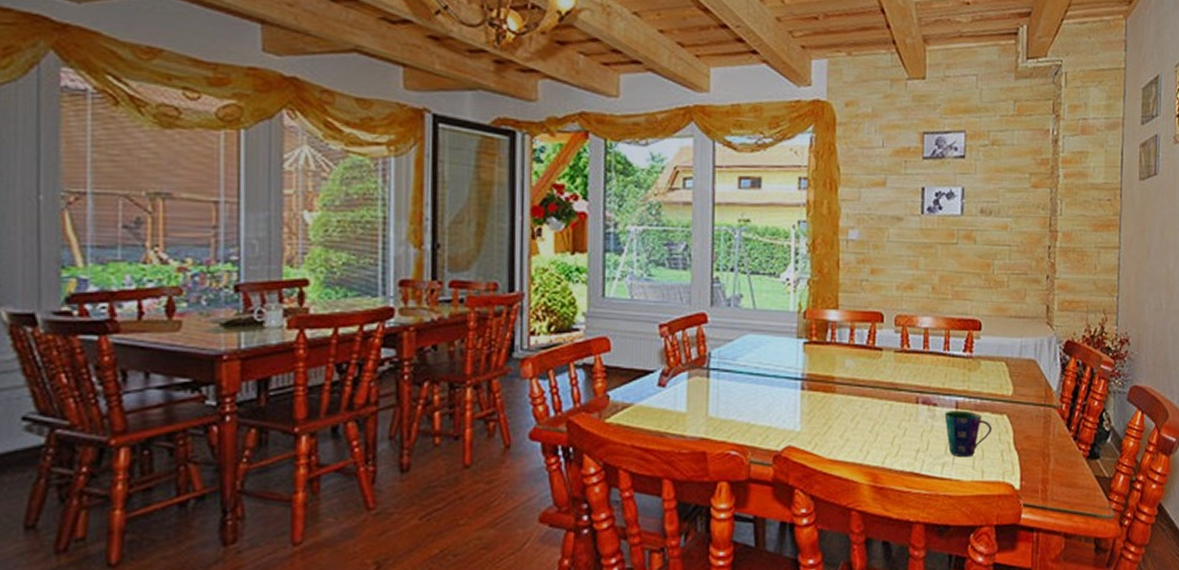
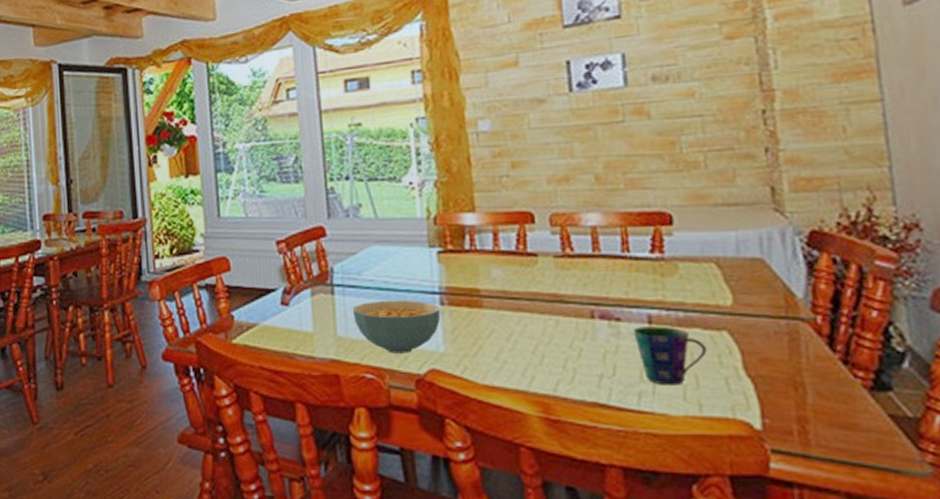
cereal bowl: none [724,384,801,432] -> present [352,300,441,354]

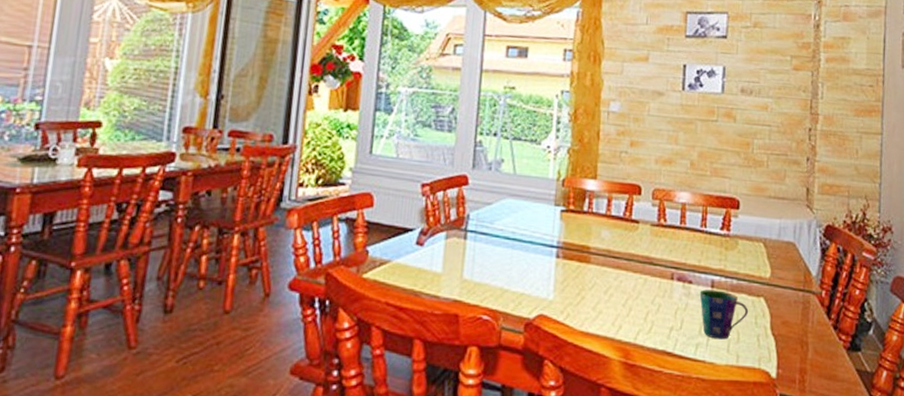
cereal bowl: present [352,300,441,354] -> none [480,249,556,299]

